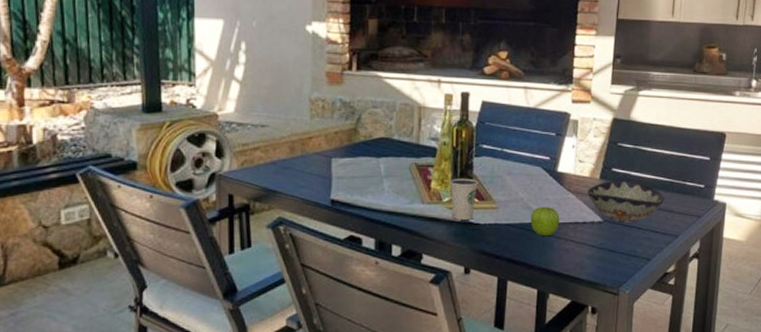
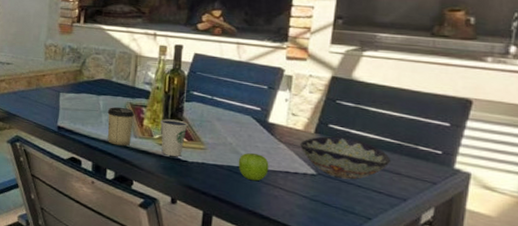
cup: none [389,169,421,215] -> present [107,107,135,146]

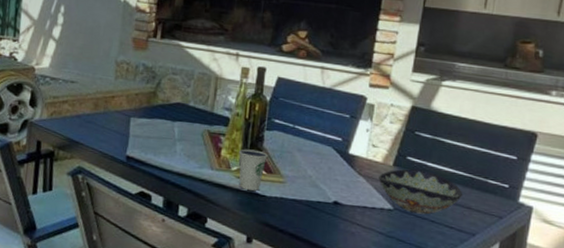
cup: present [107,107,135,146] -> none [182,134,212,179]
fruit: present [238,153,269,181] -> none [317,187,348,217]

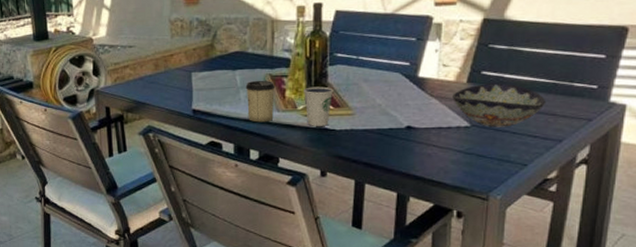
cup: none [182,134,212,179] -> present [245,80,276,123]

